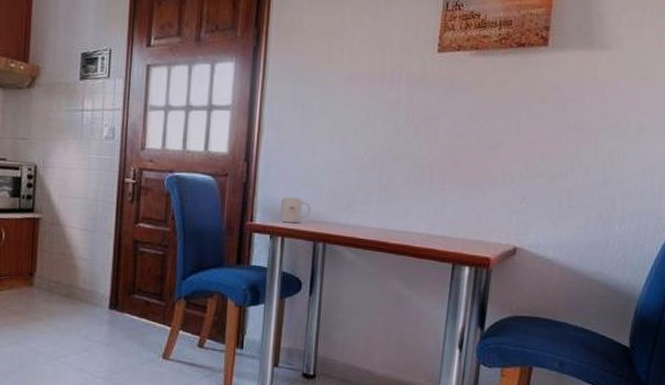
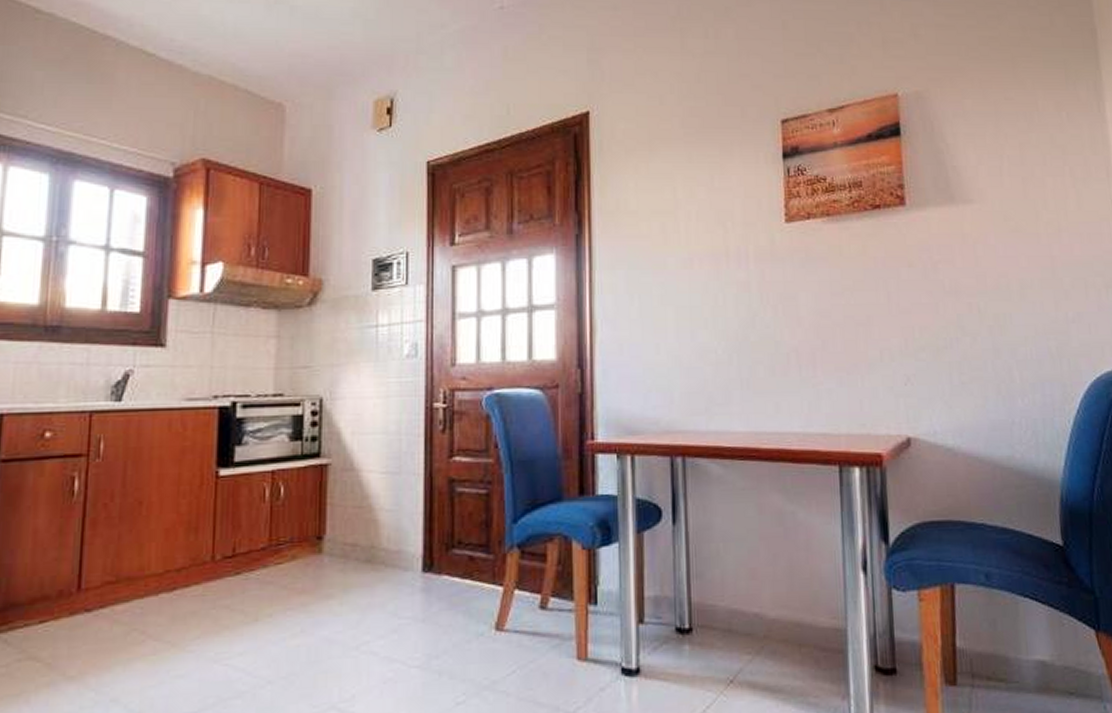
mug: present [279,197,311,224] -> none [625,405,663,437]

